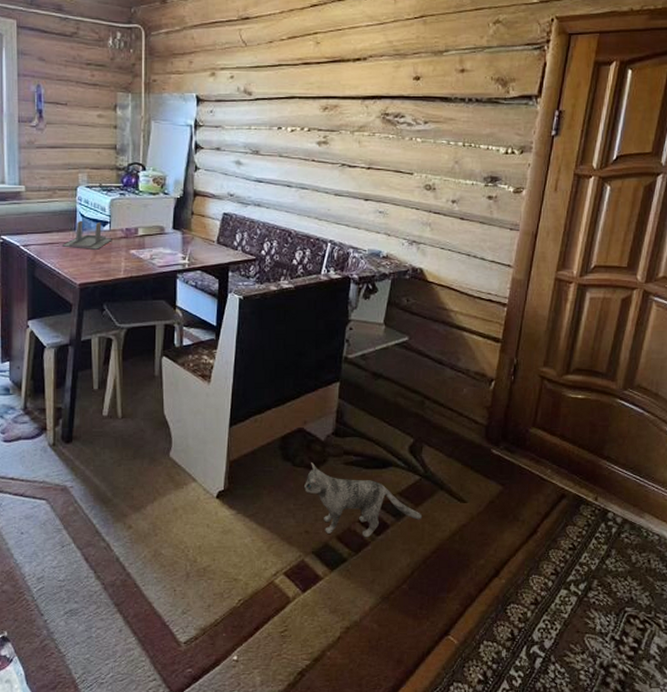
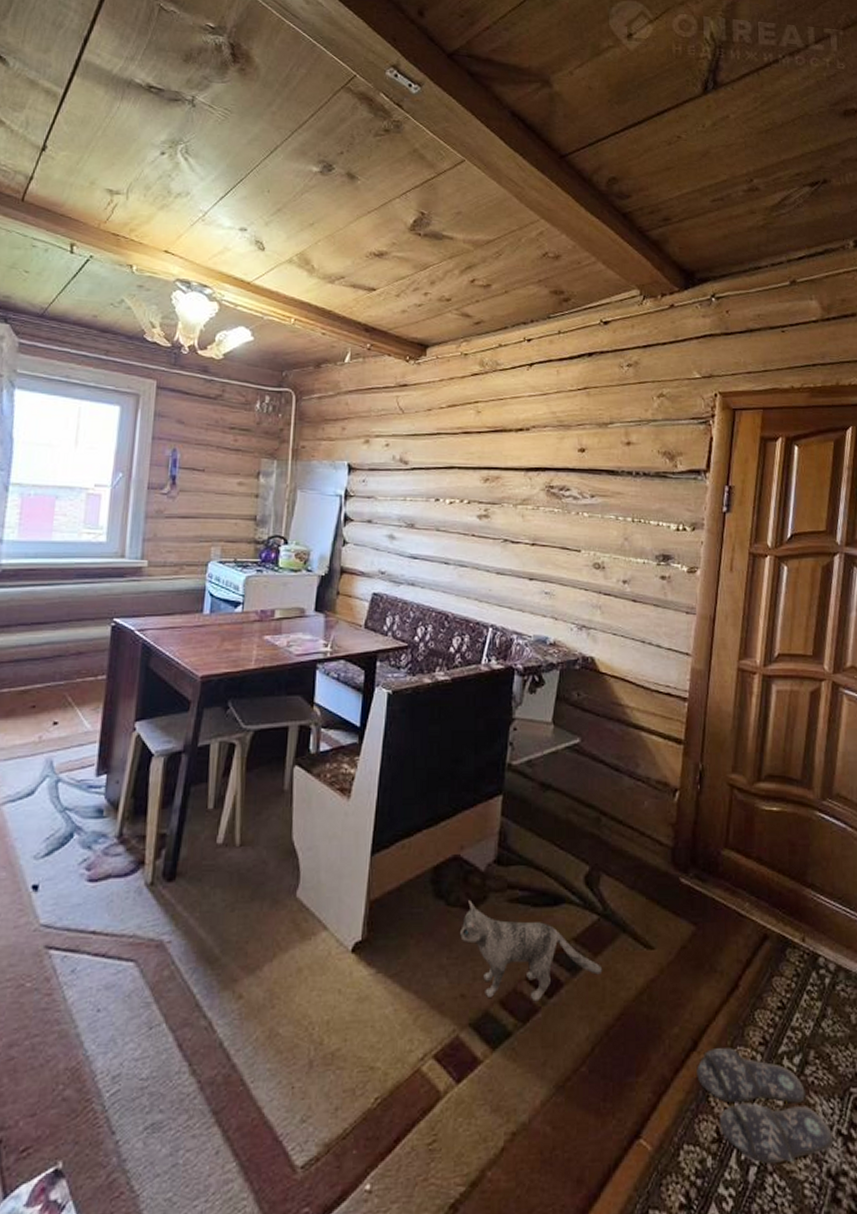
napkin holder: present [61,220,112,250] -> none [184,600,244,635]
slippers: none [497,576,608,657] -> present [697,1048,834,1164]

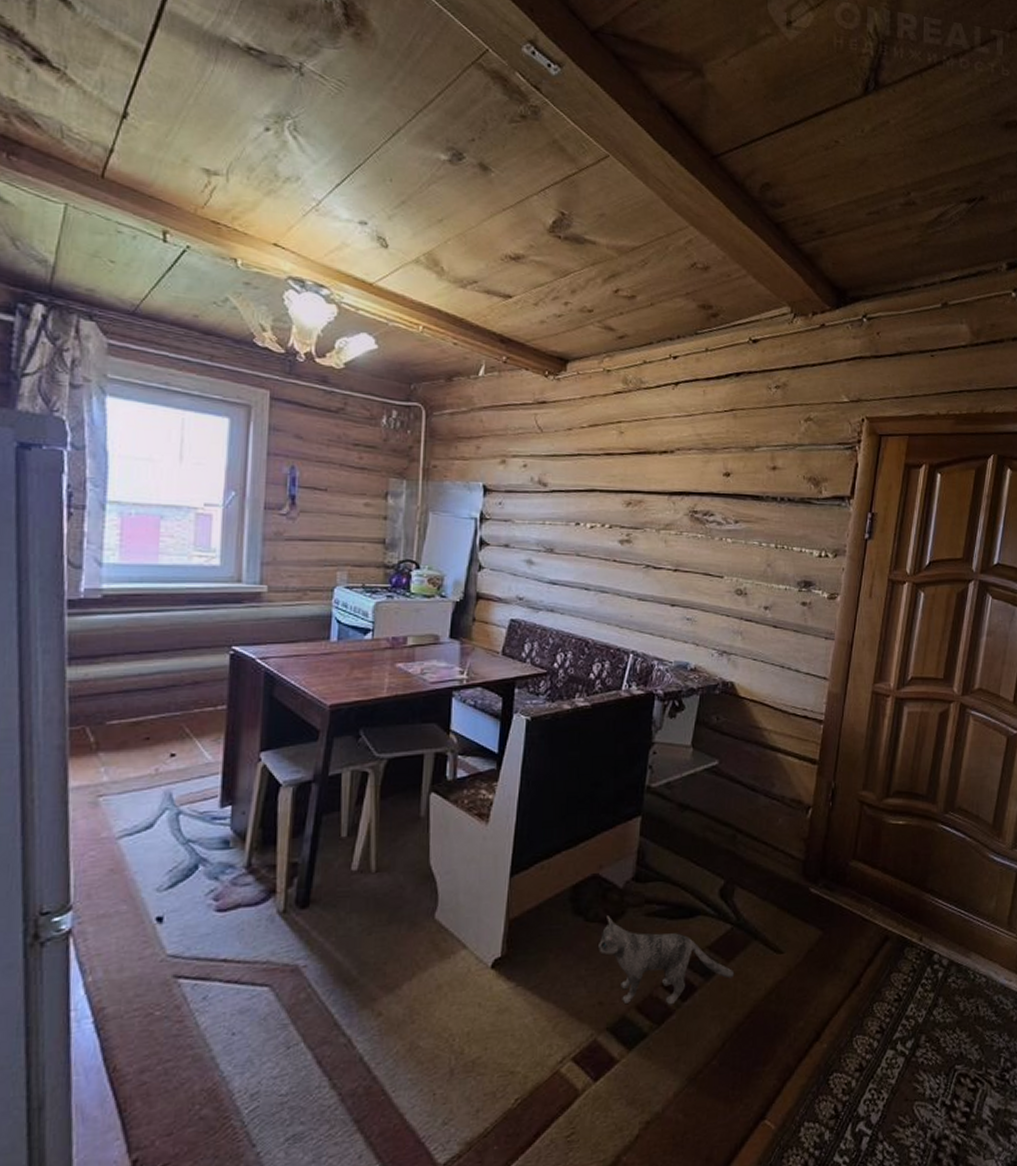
slippers: present [697,1048,834,1164] -> none [818,1037,938,1134]

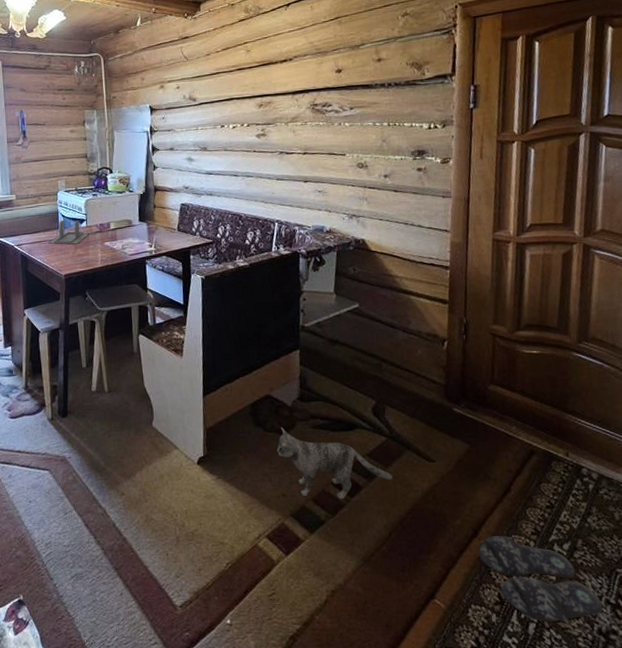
napkin holder: none [310,627,375,663] -> present [48,220,89,245]
slippers: none [818,1037,938,1134] -> present [478,536,603,622]

